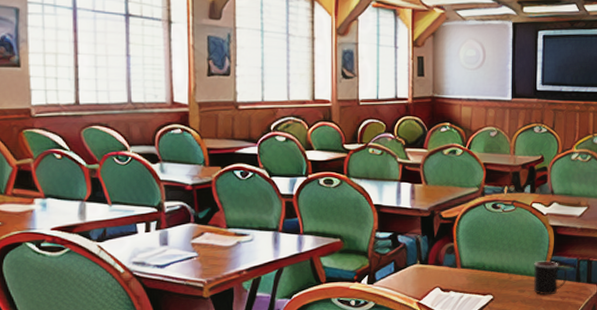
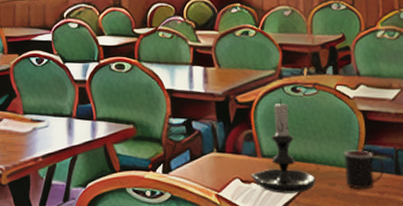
candle holder: none [449,214,509,300] -> present [250,99,317,194]

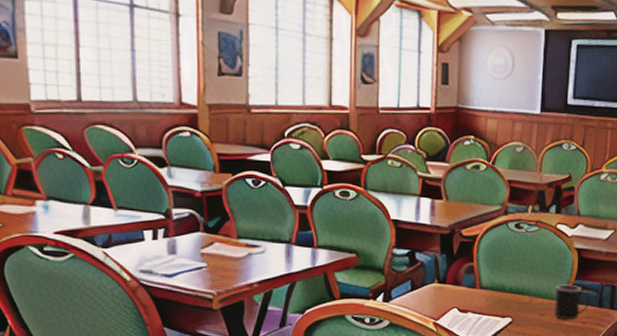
candle holder: present [250,99,317,194] -> none [467,234,529,322]

